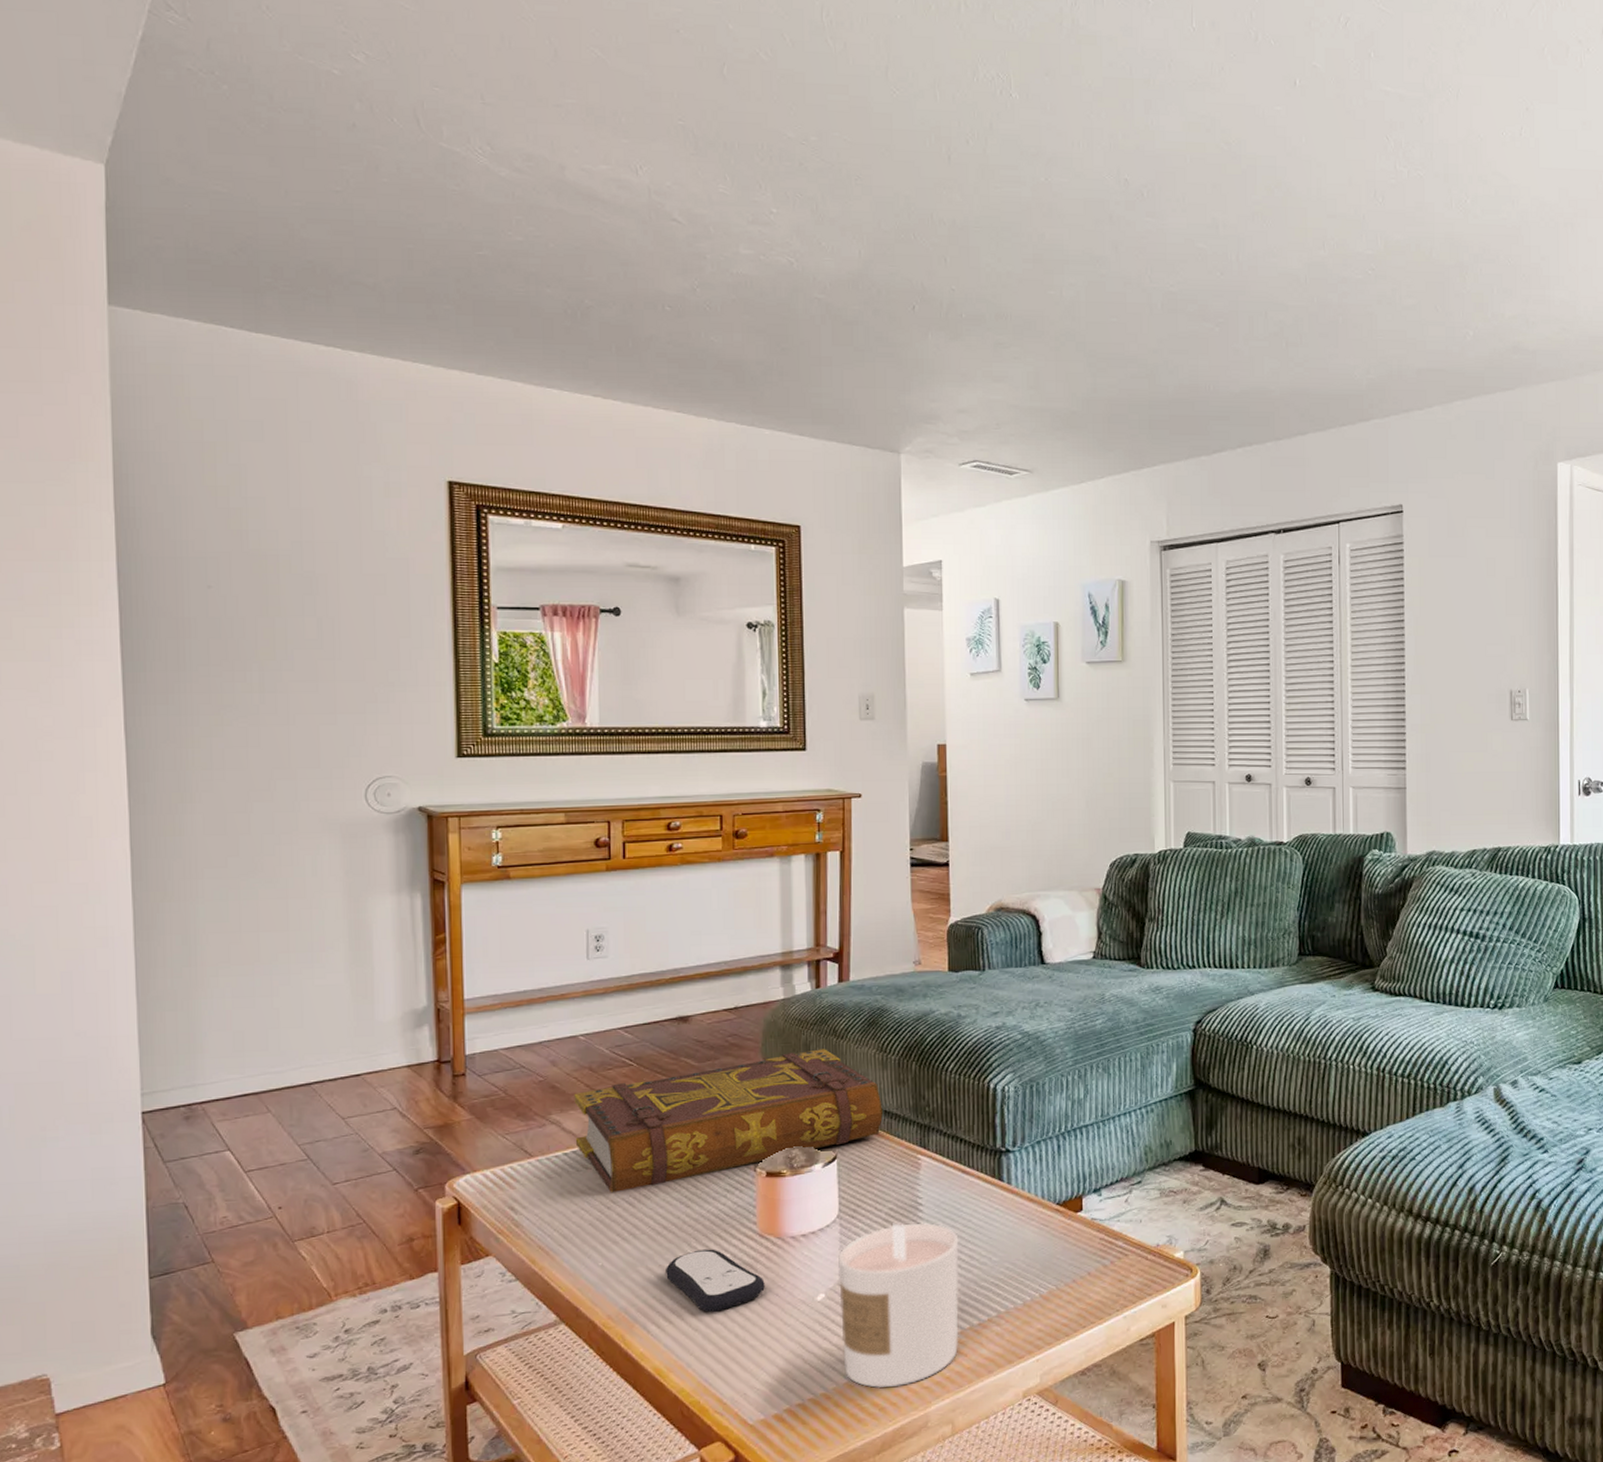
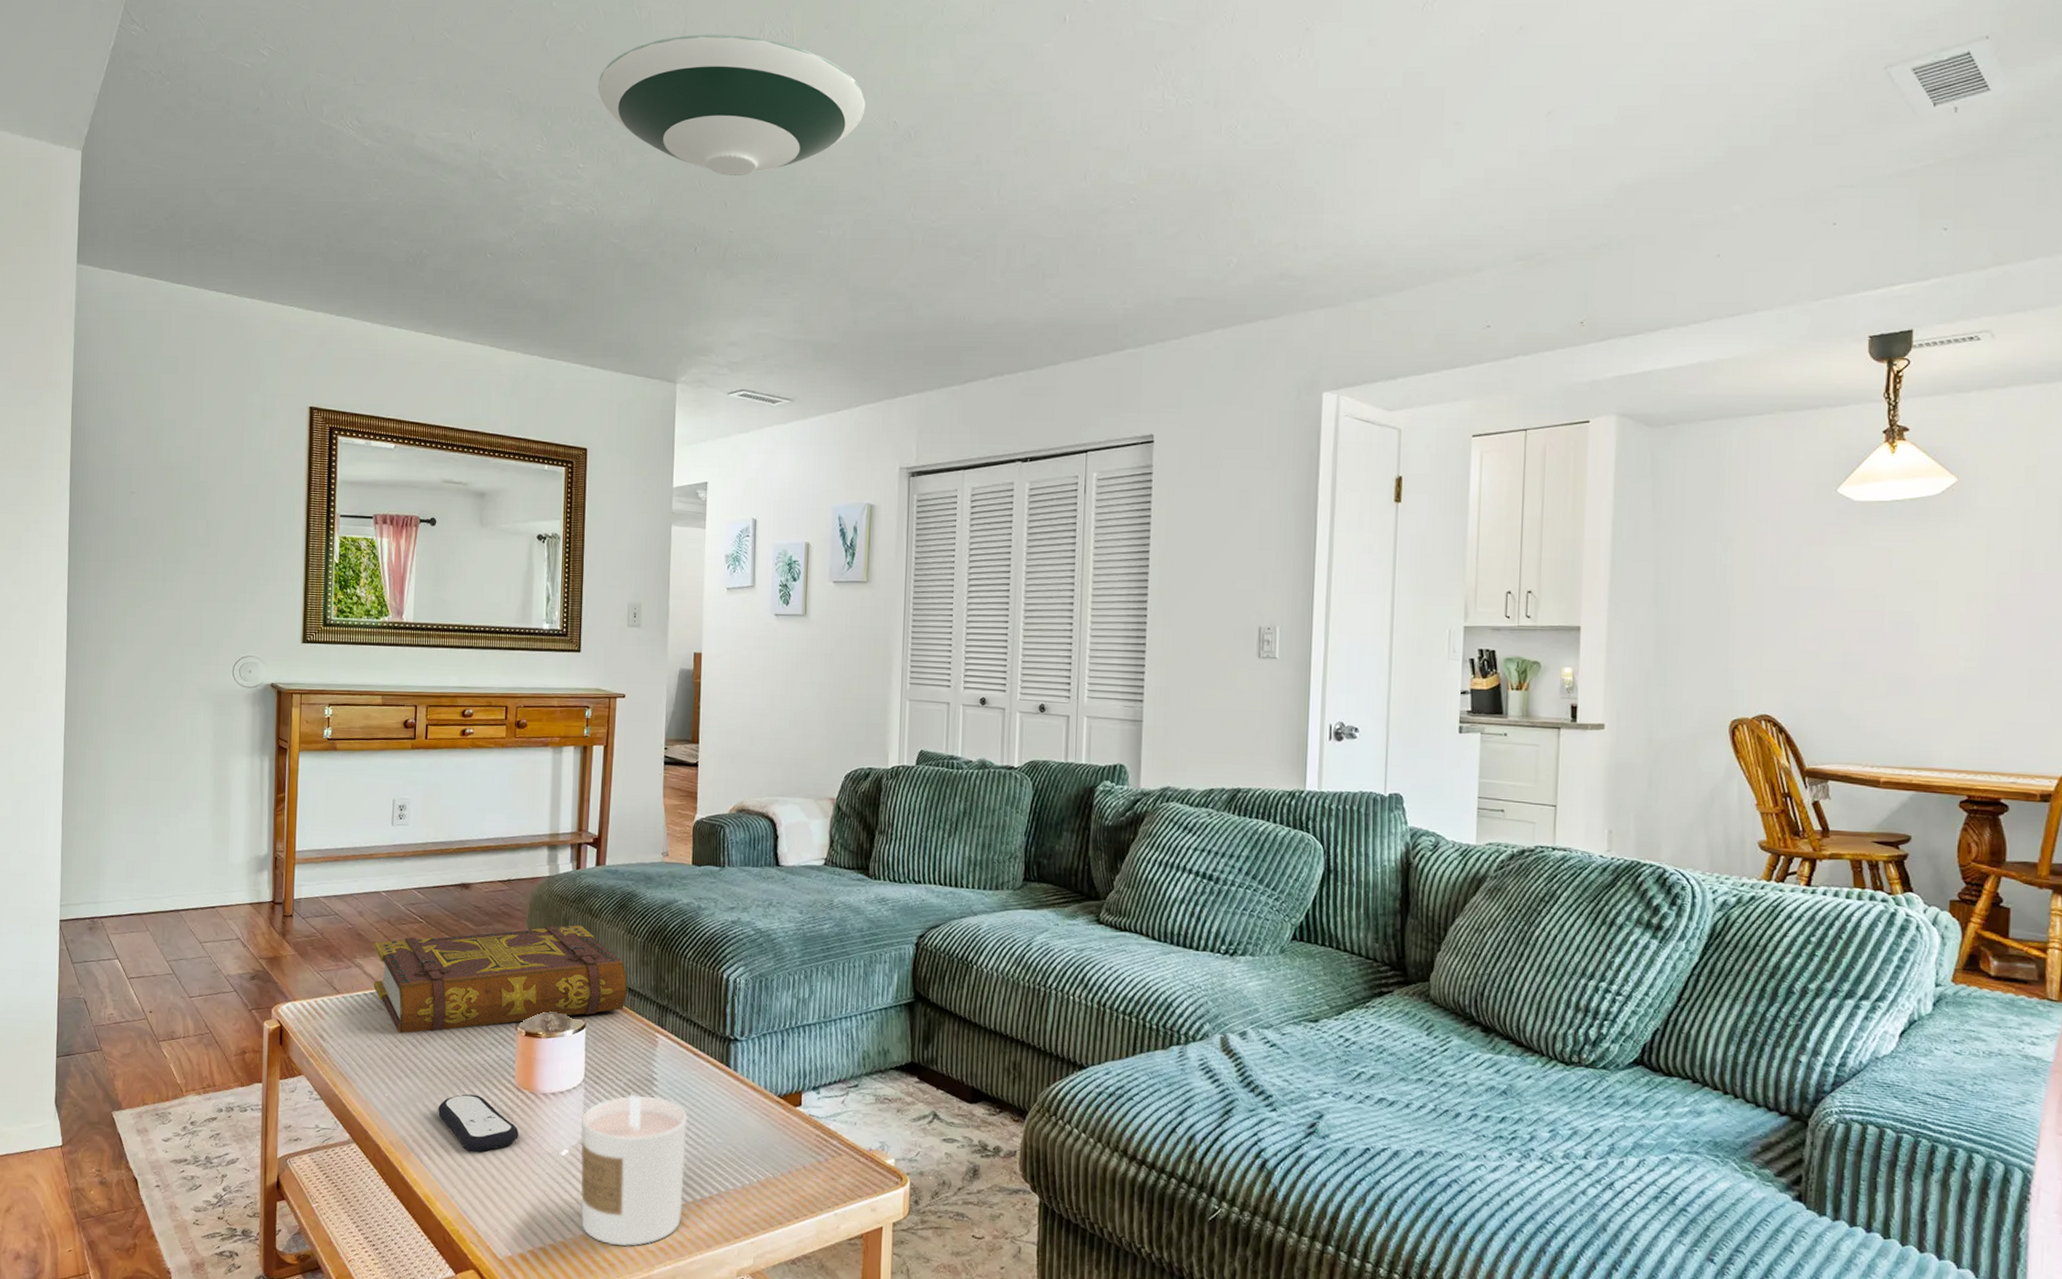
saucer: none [789,72,1094,230] -> present [598,34,866,177]

